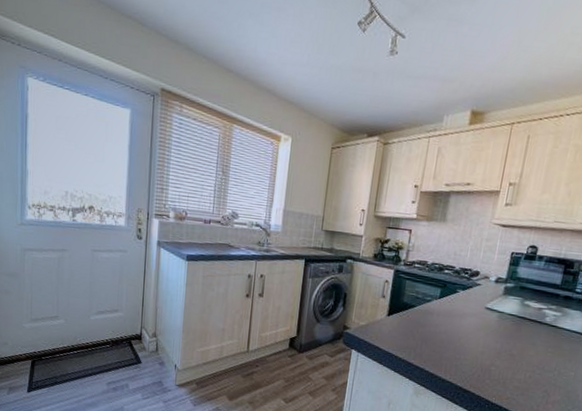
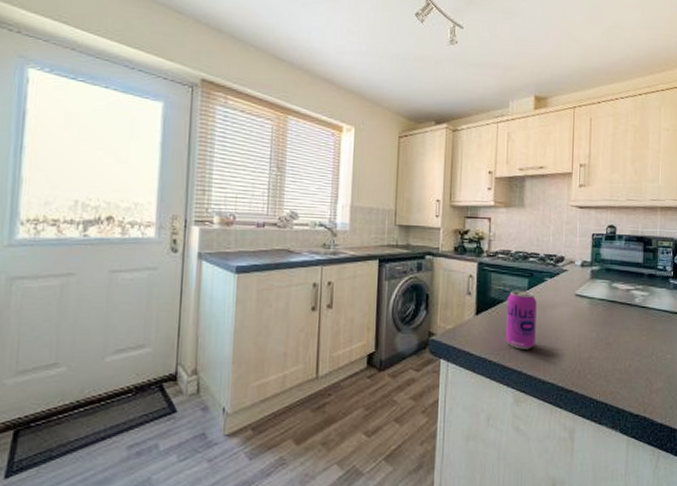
beverage can: none [412,297,447,351] -> present [505,290,537,350]

